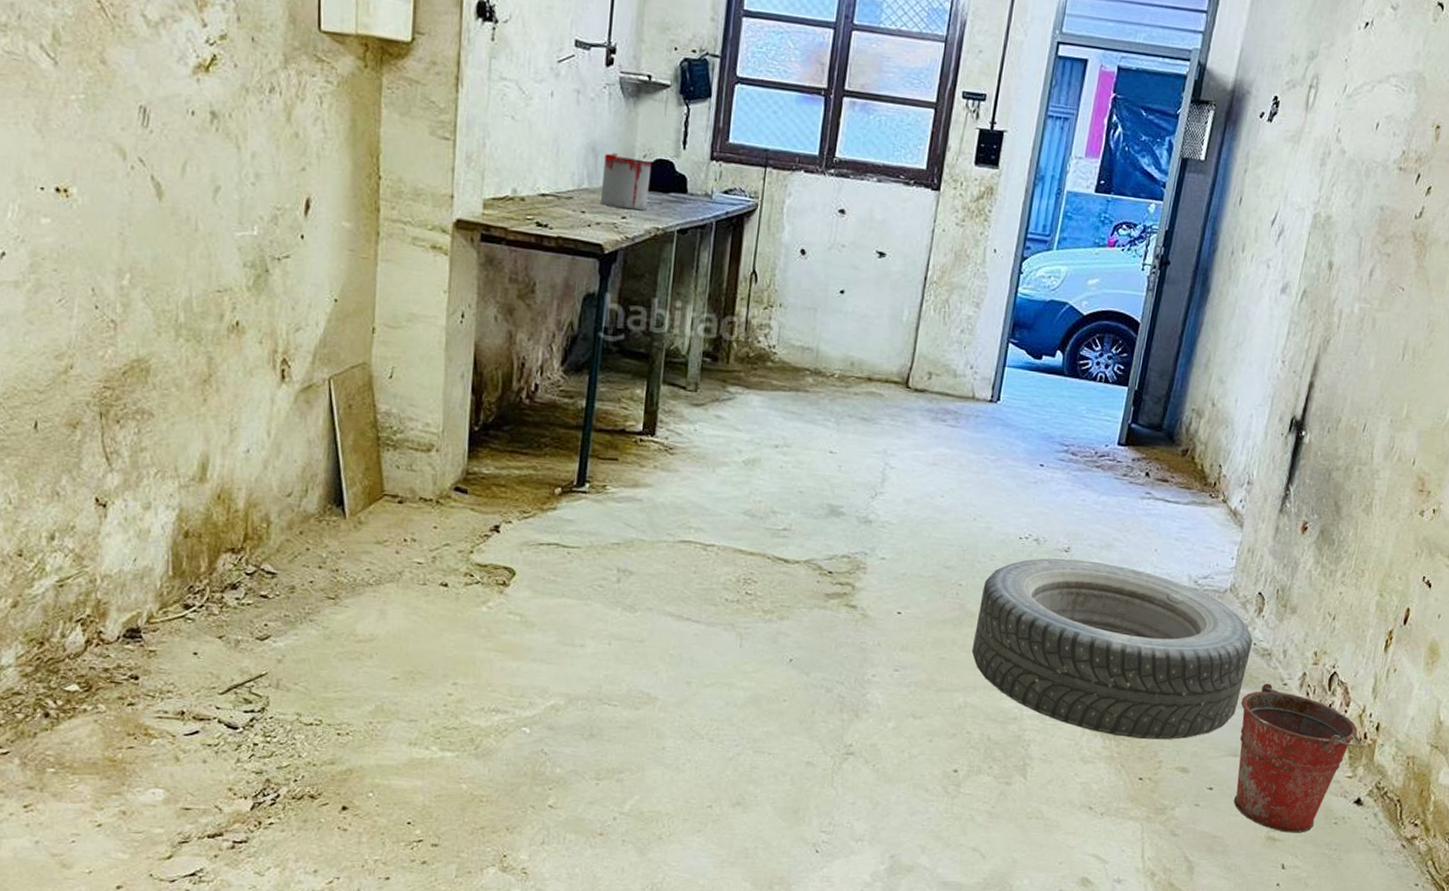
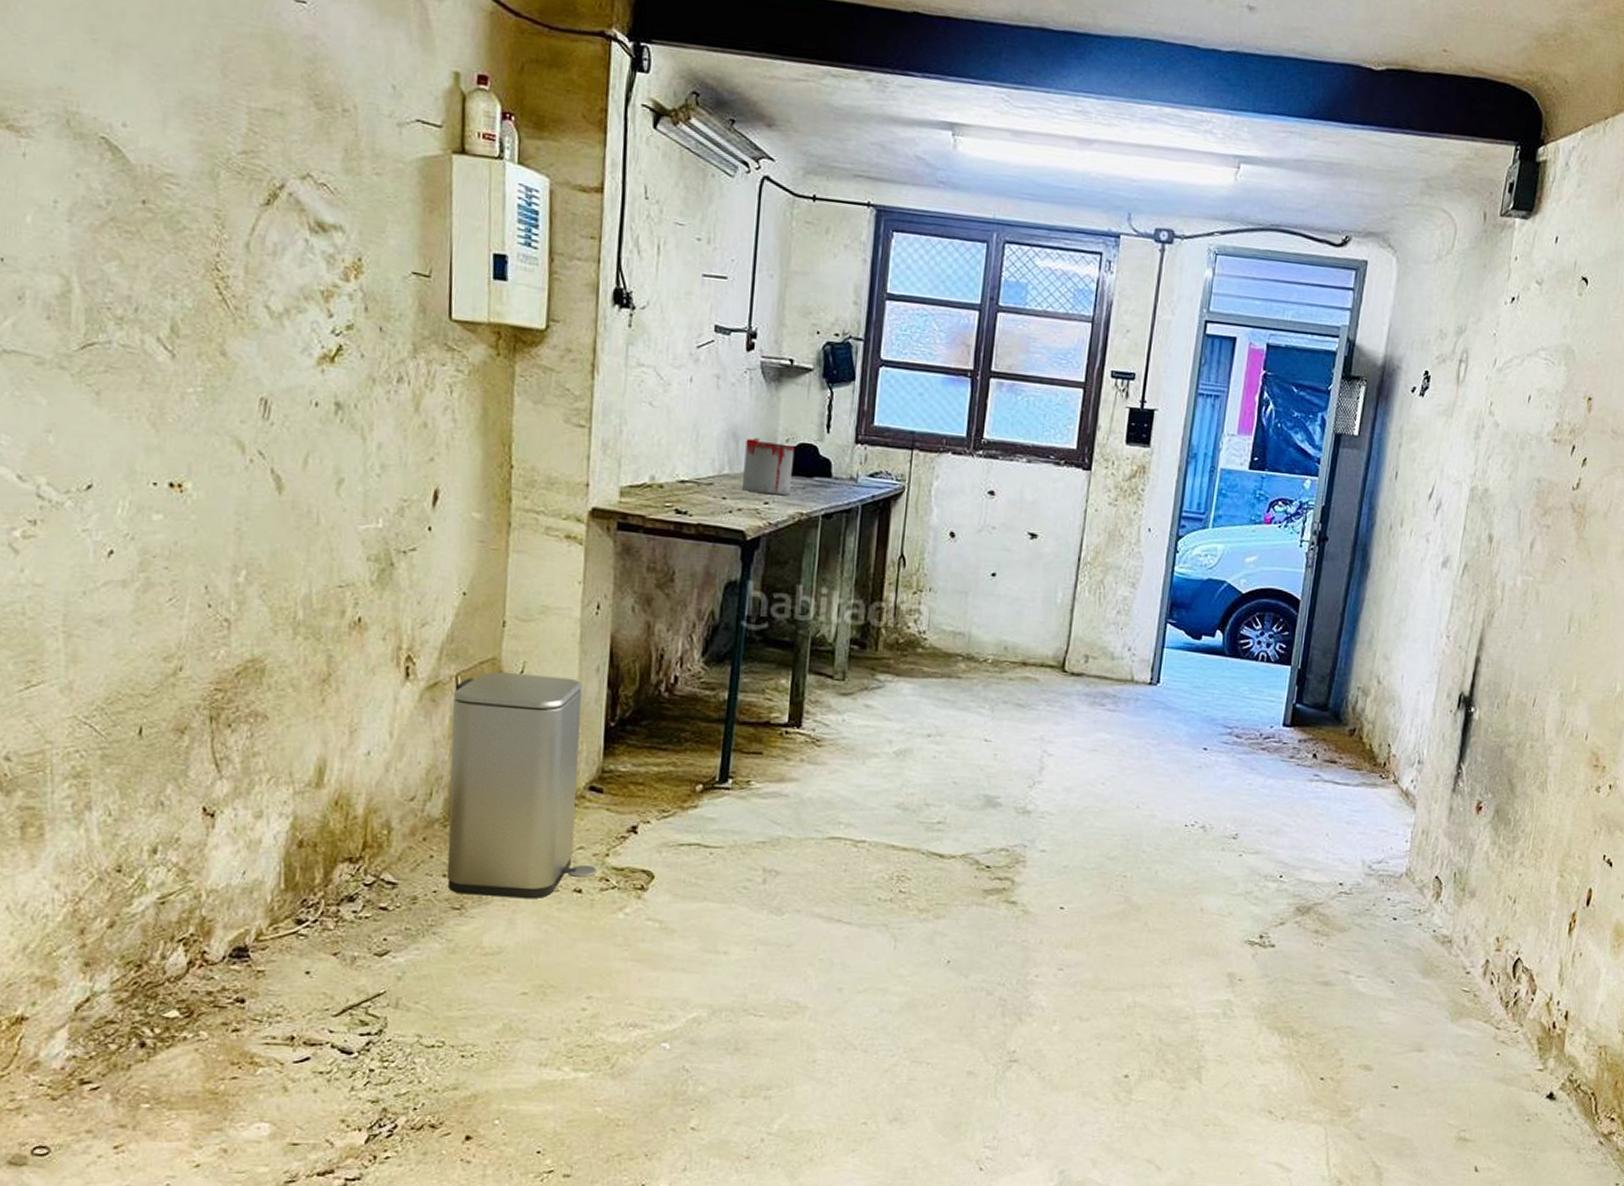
pedal bin: none [322,376,461,591] -> present [446,672,596,898]
car tire: present [971,558,1253,740] -> none [1139,846,1432,1036]
bucket: present [1233,683,1362,833] -> none [1421,972,1551,1133]

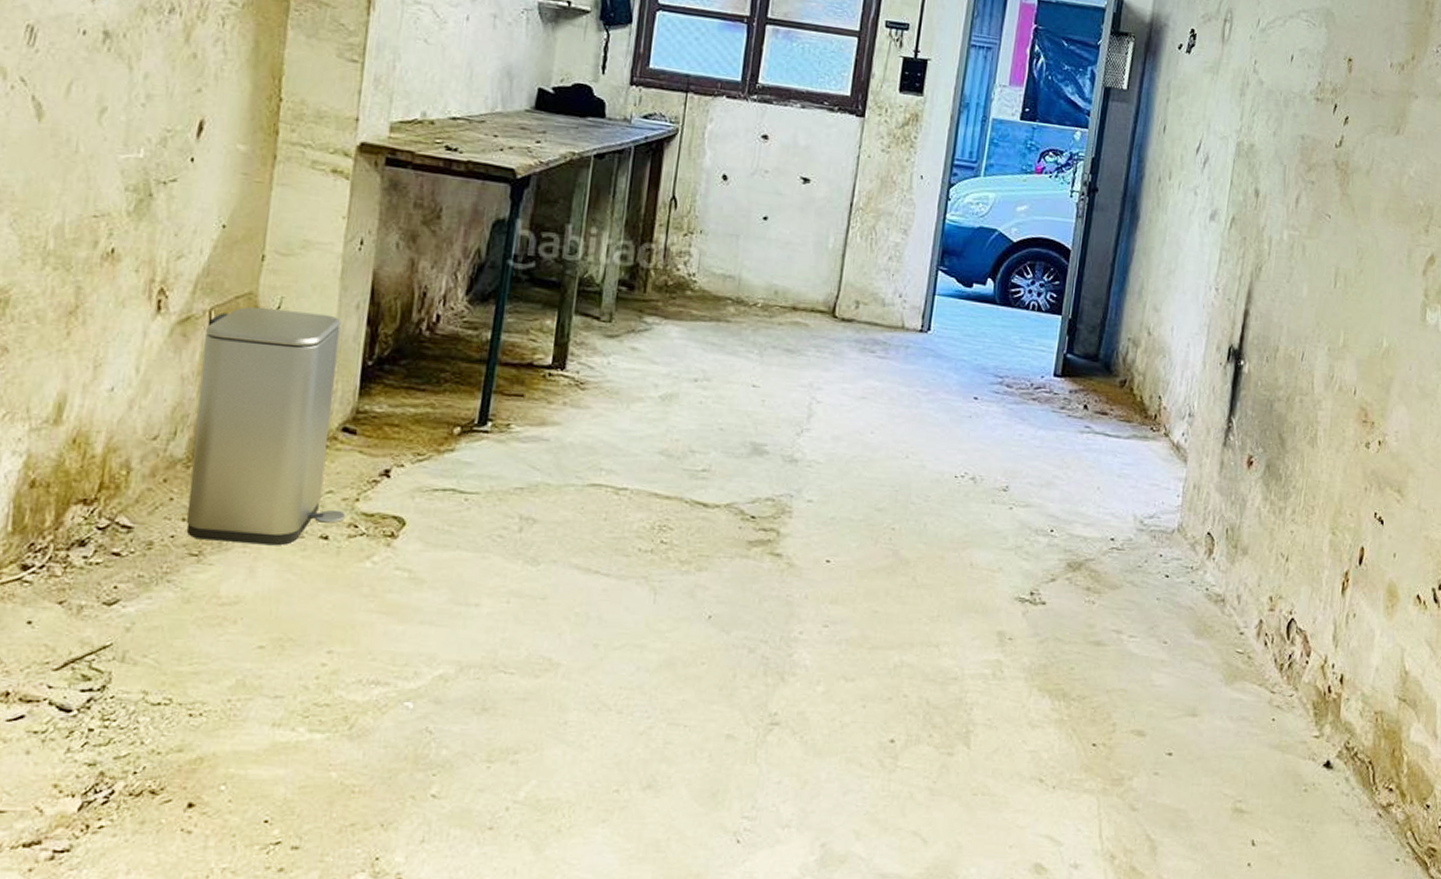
paint can: present [741,438,795,496] -> none [513,77,570,135]

